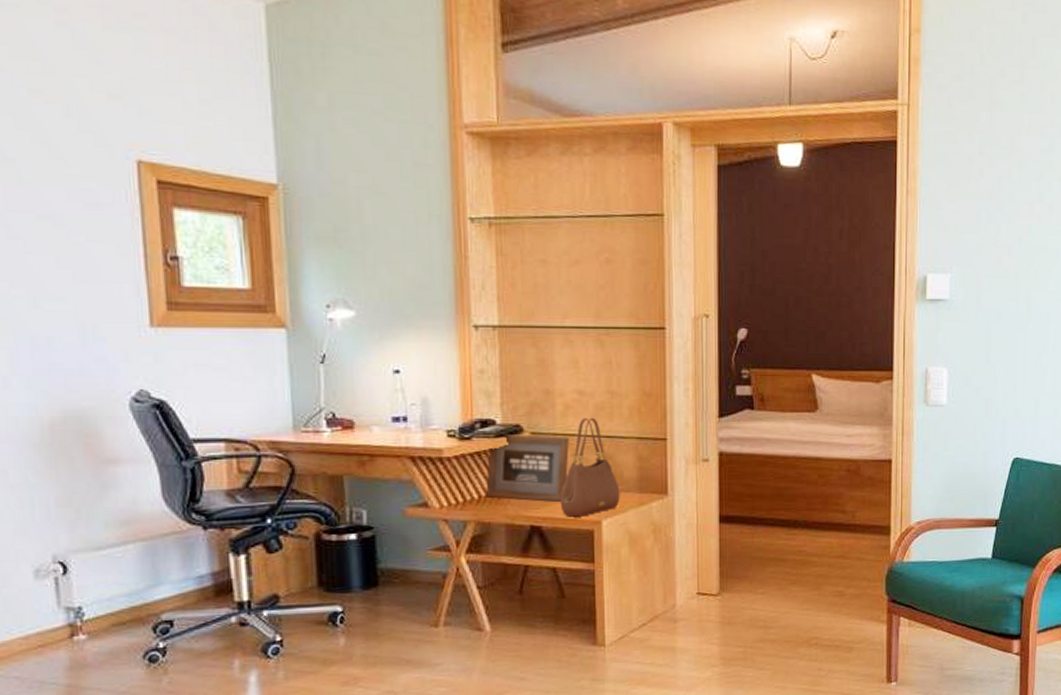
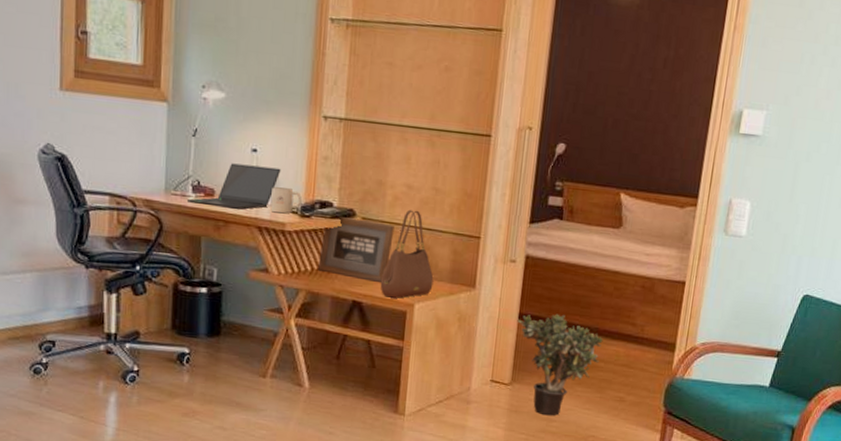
laptop: none [322,388,431,440] -> present [187,163,281,209]
mug: none [421,408,458,439] -> present [270,186,302,214]
potted plant: none [718,510,813,622] -> present [517,313,603,415]

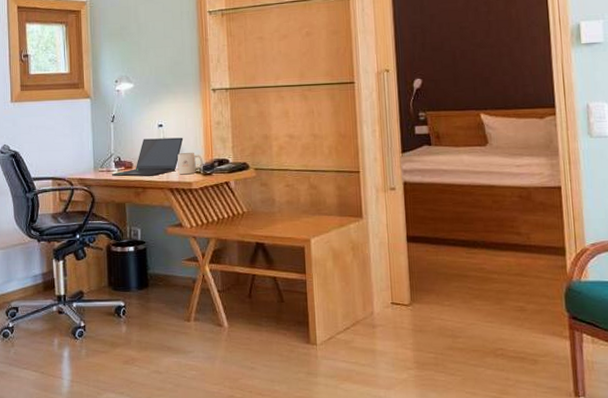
picture frame: present [318,217,395,284] -> none [223,170,284,224]
handbag: present [380,209,434,298] -> none [277,156,324,236]
potted plant: present [517,313,603,415] -> none [406,232,492,331]

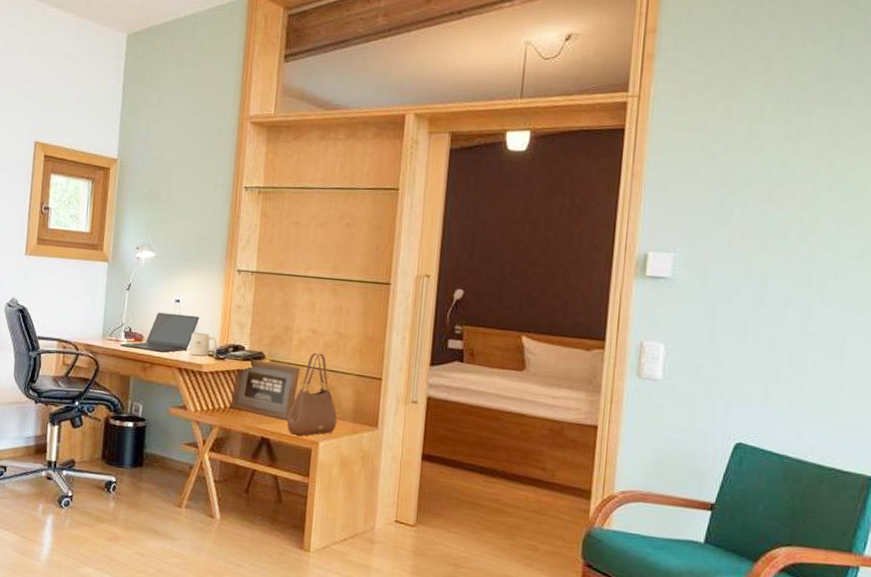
picture frame: none [223,170,284,224] -> present [230,359,300,422]
handbag: none [277,156,324,236] -> present [286,352,337,436]

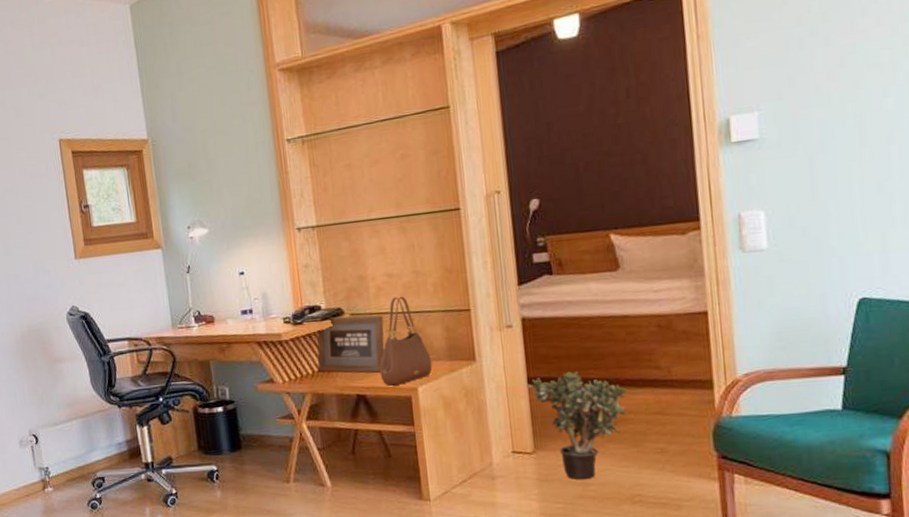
laptop: present [120,312,200,353] -> none [192,285,269,333]
mug: present [190,332,217,357] -> none [262,300,292,326]
potted plant: none [420,455,511,561] -> present [527,370,627,479]

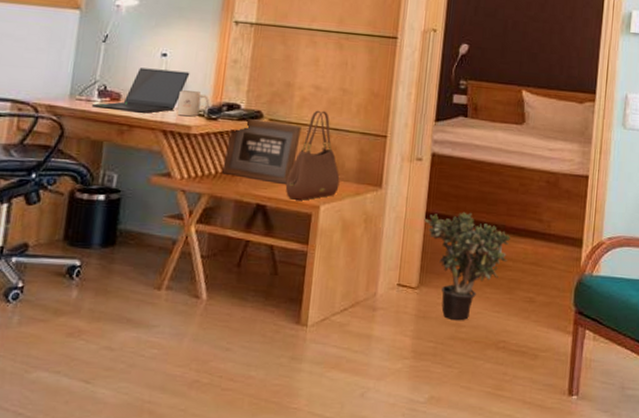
laptop: none [192,285,269,333] -> present [92,68,190,113]
mug: none [262,300,292,326] -> present [177,89,209,117]

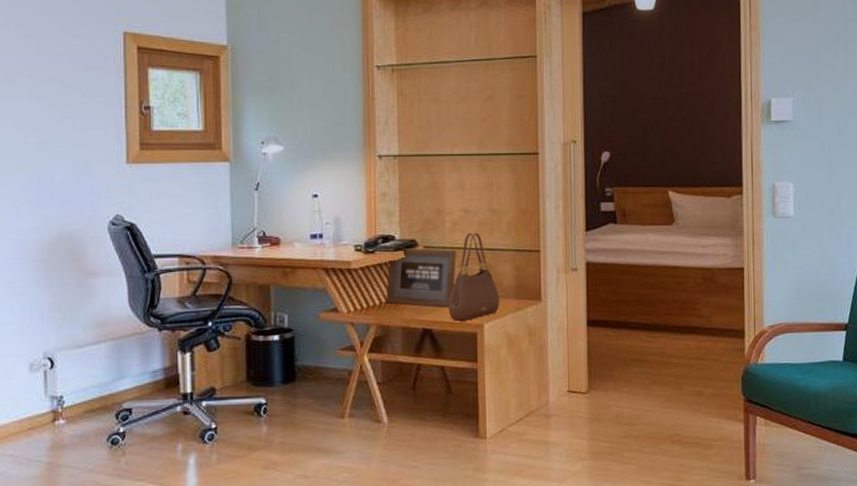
laptop: present [92,68,190,113] -> none [254,210,343,255]
mug: present [177,89,209,117] -> none [333,226,364,253]
potted plant: present [424,212,511,320] -> none [586,315,673,419]

